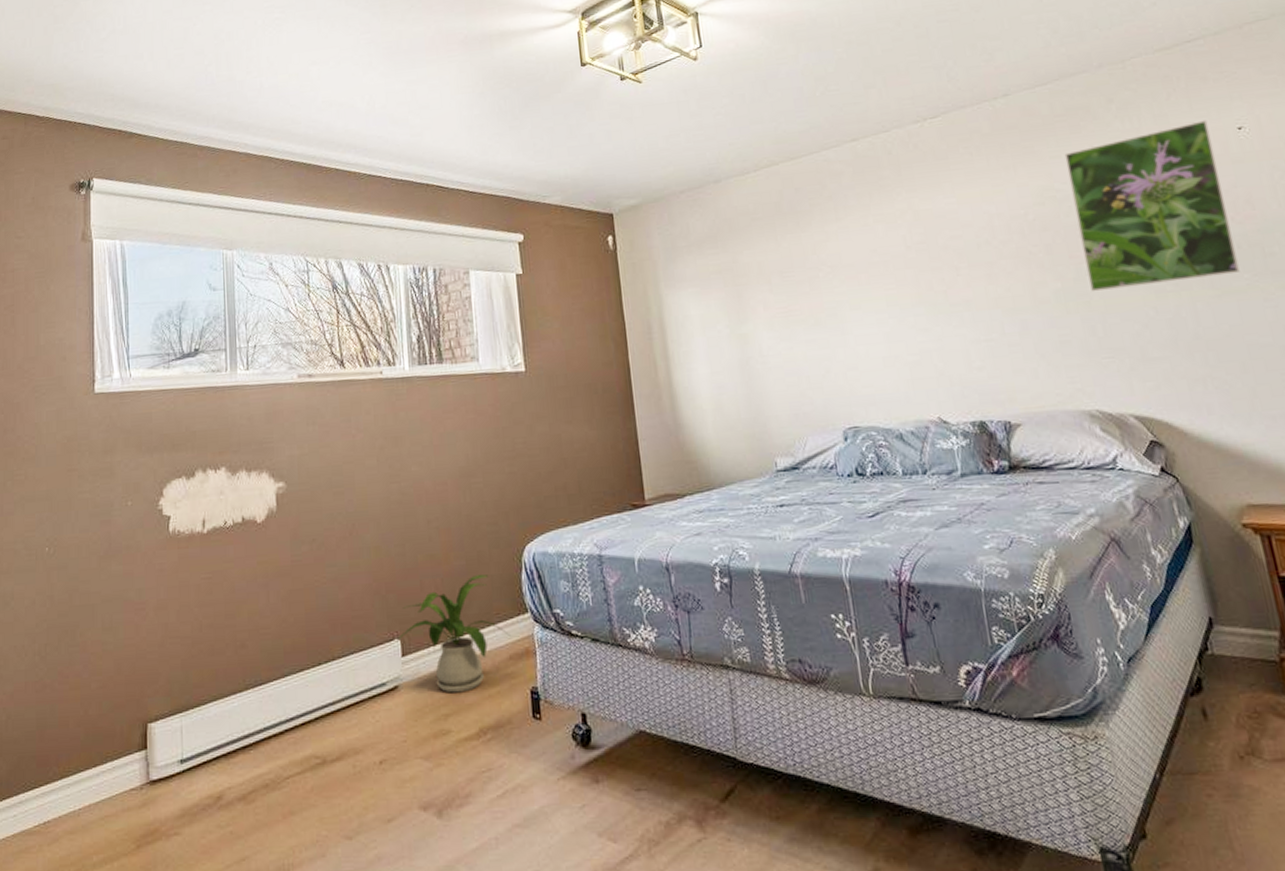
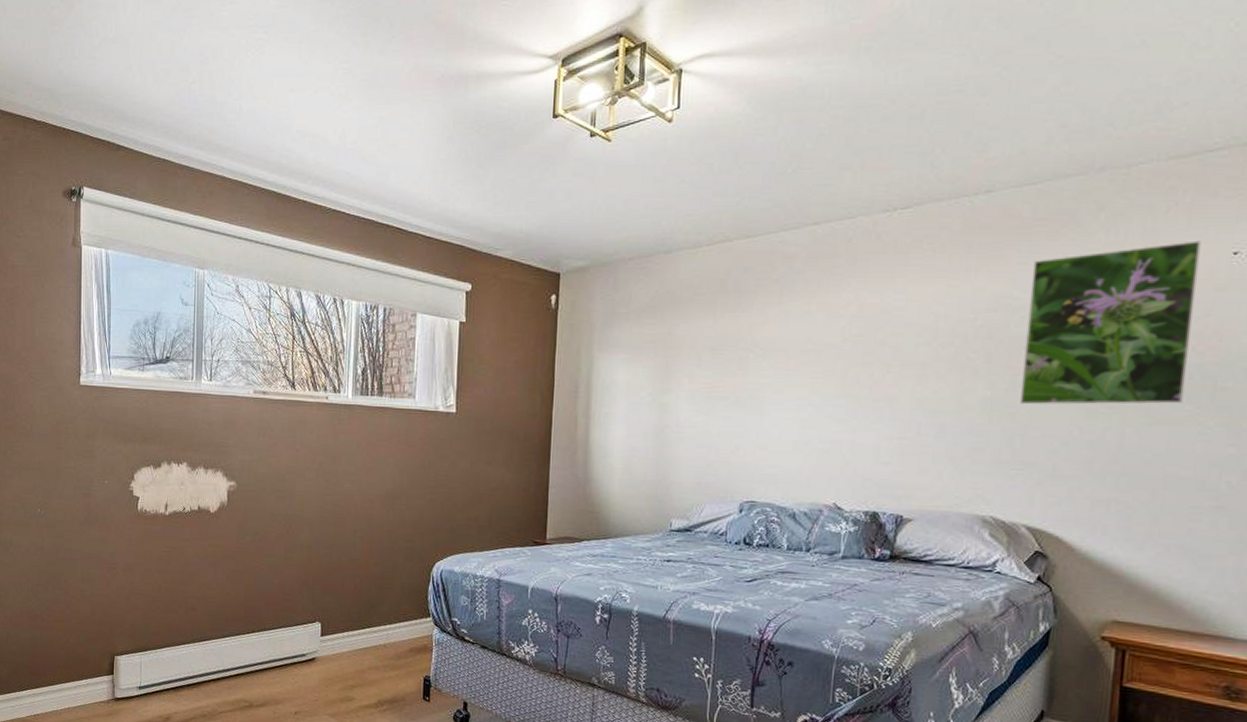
house plant: present [397,574,511,694] -> none [318,581,413,672]

